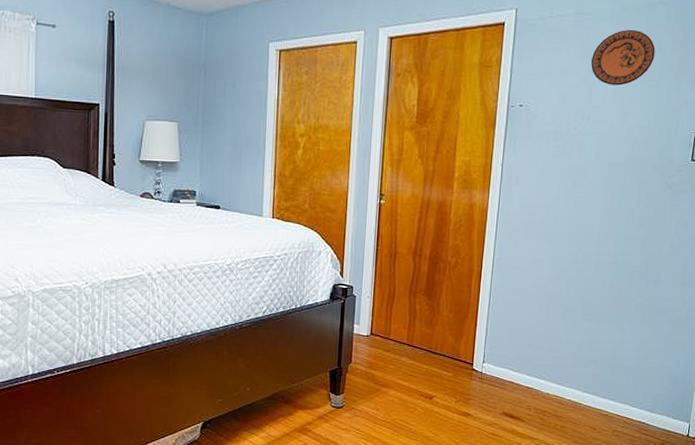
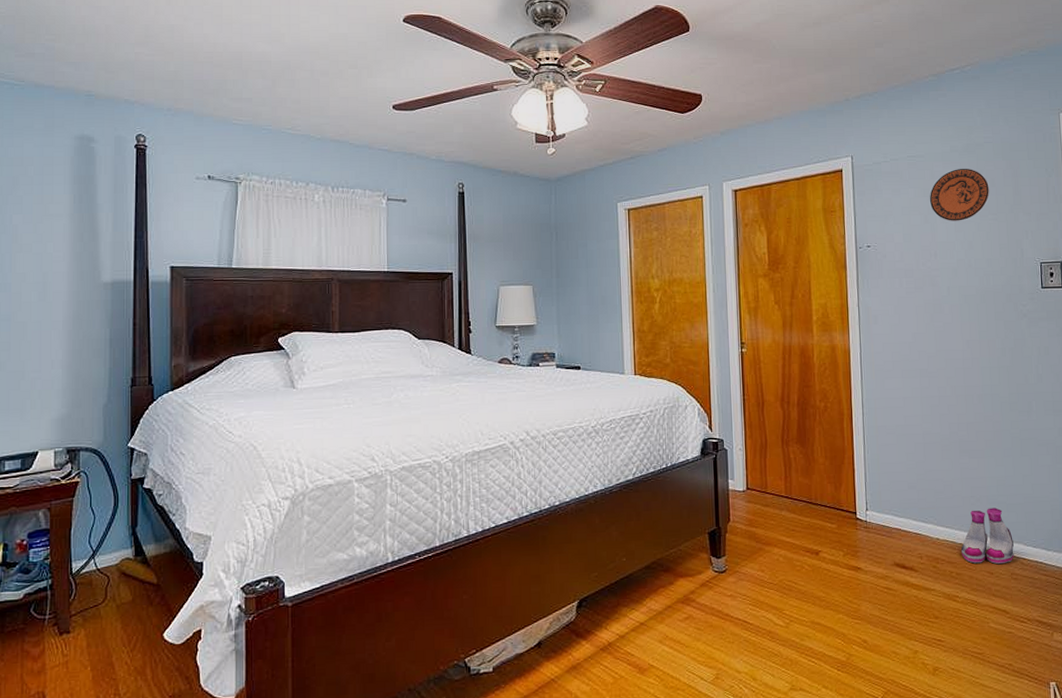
boots: none [568,369,620,421] -> present [960,507,1014,564]

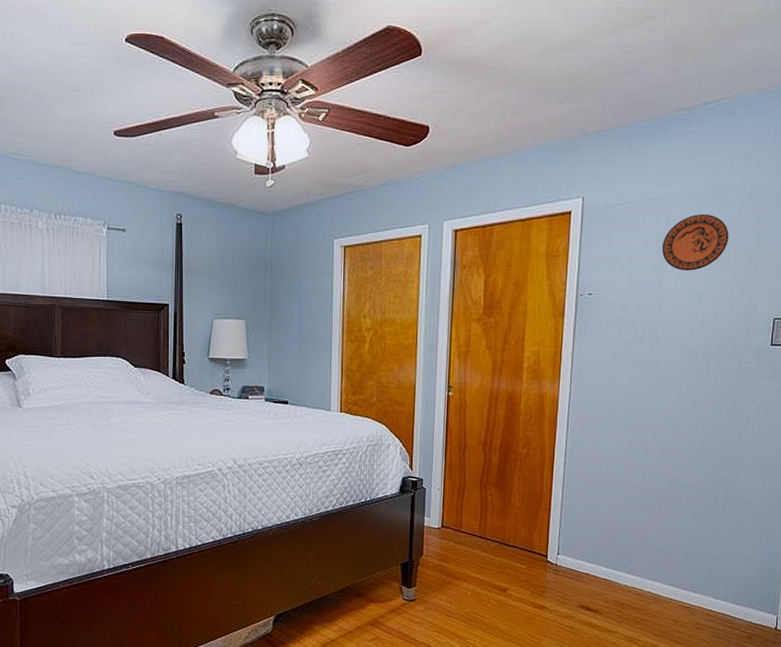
boots: present [960,507,1014,564] -> none [647,560,703,613]

